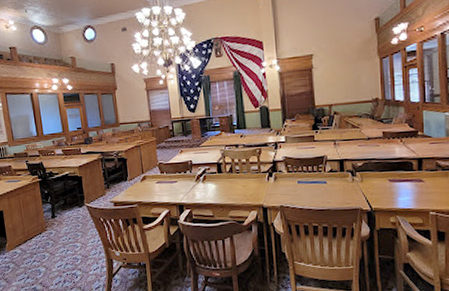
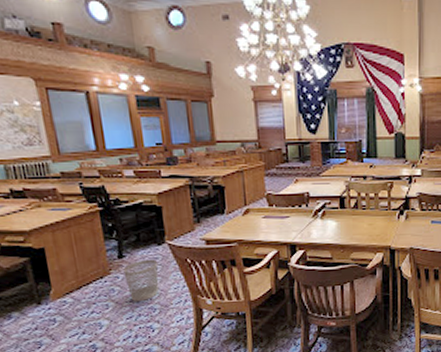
wastebasket: none [55,218,81,254] -> present [123,259,159,302]

